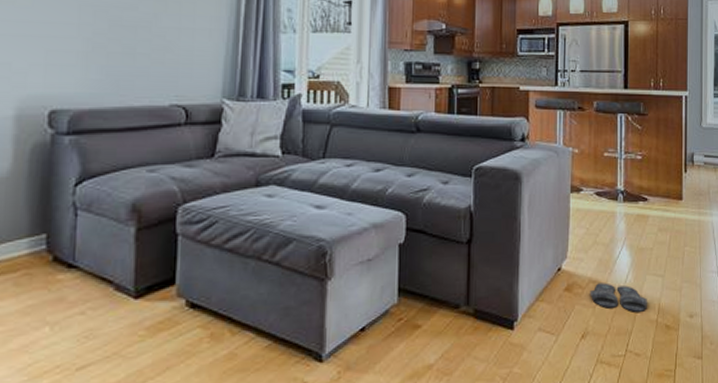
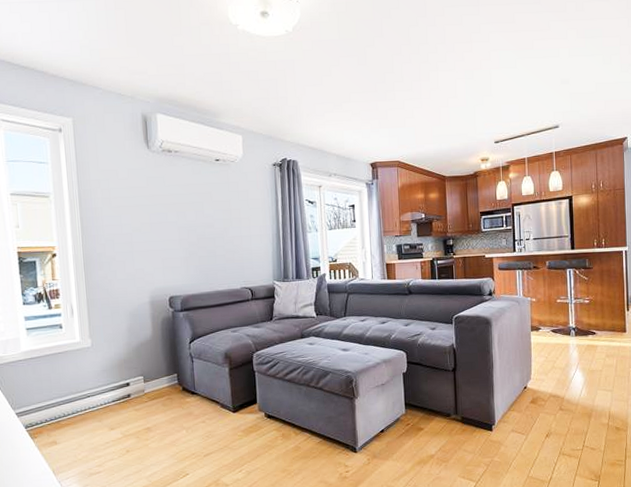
slippers: present [590,282,647,313] -> none [551,396,599,419]

